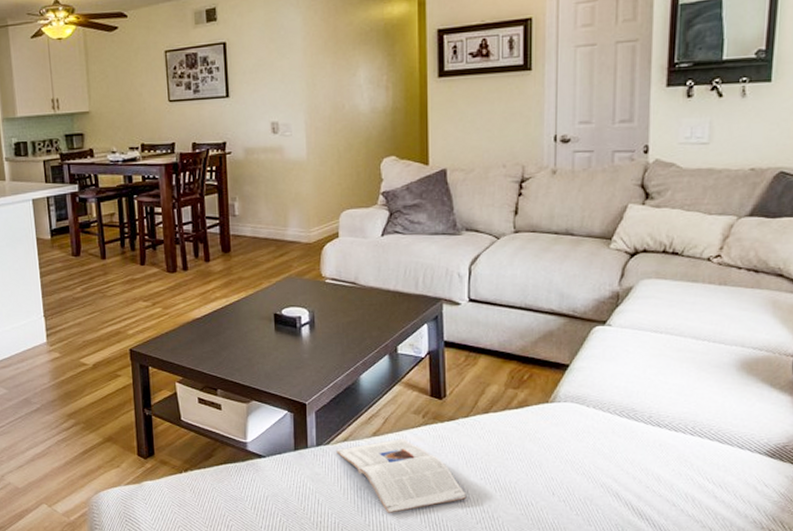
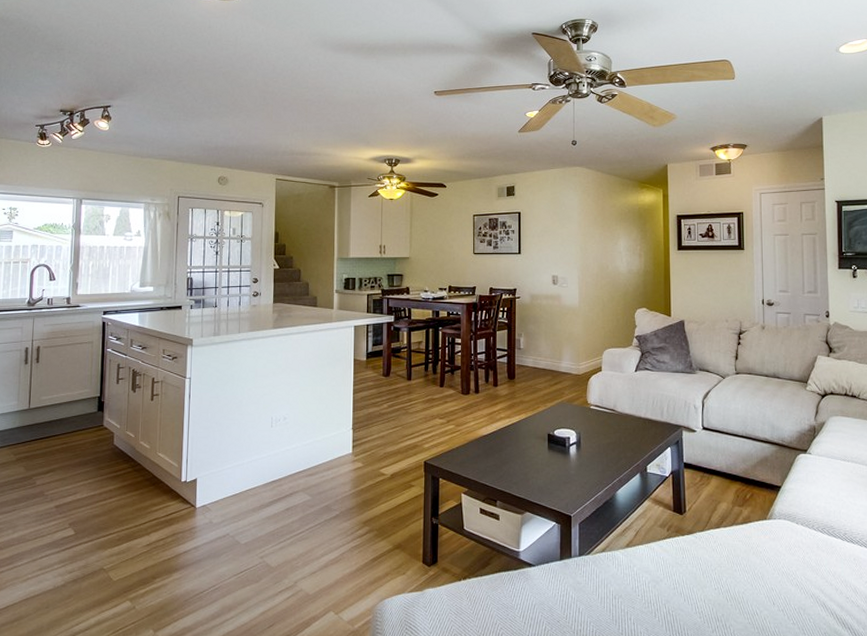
magazine: present [336,439,467,513] -> none [596,550,704,622]

